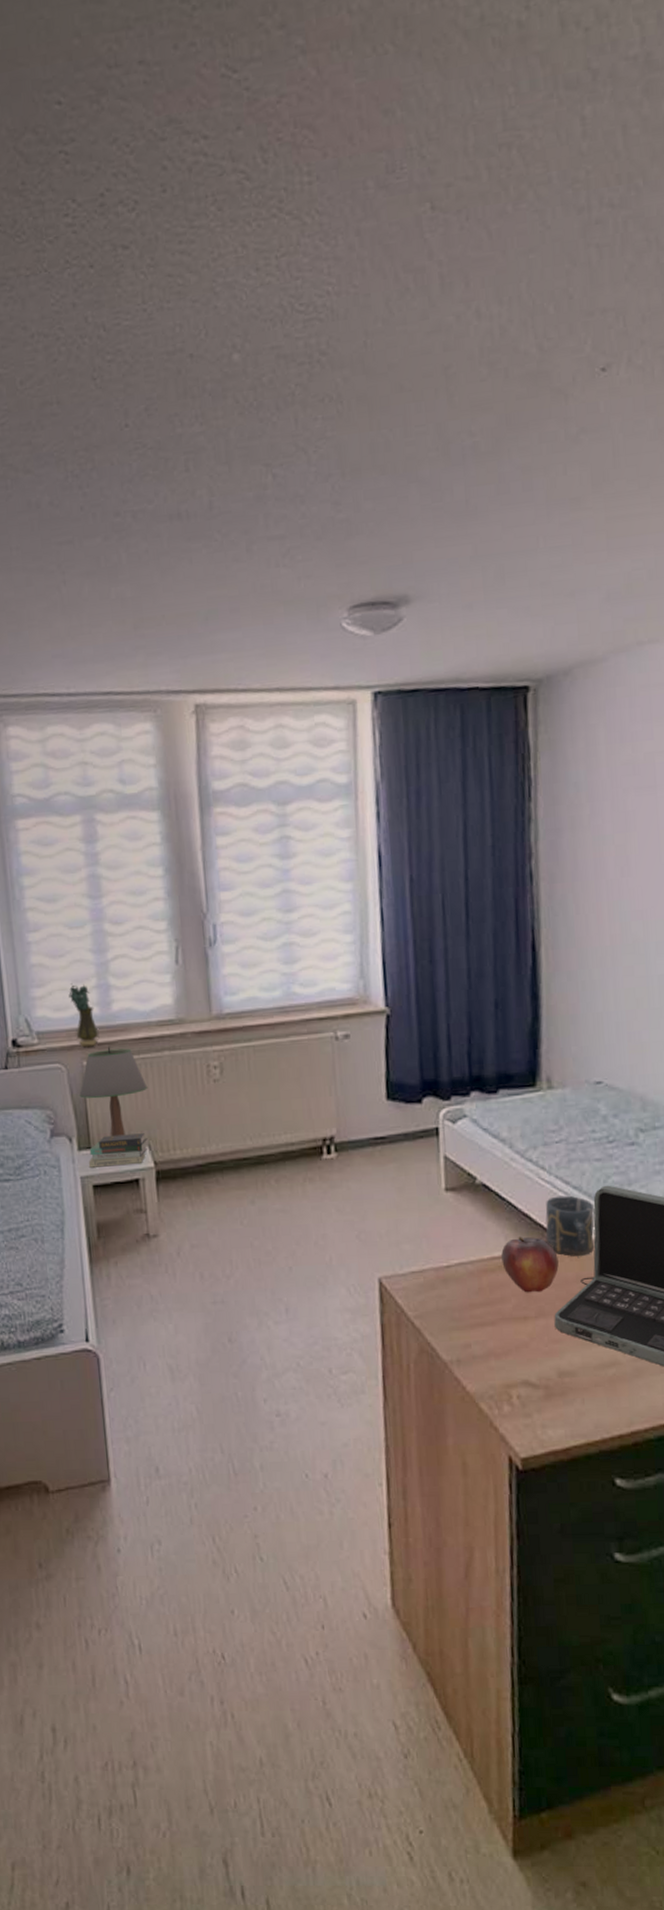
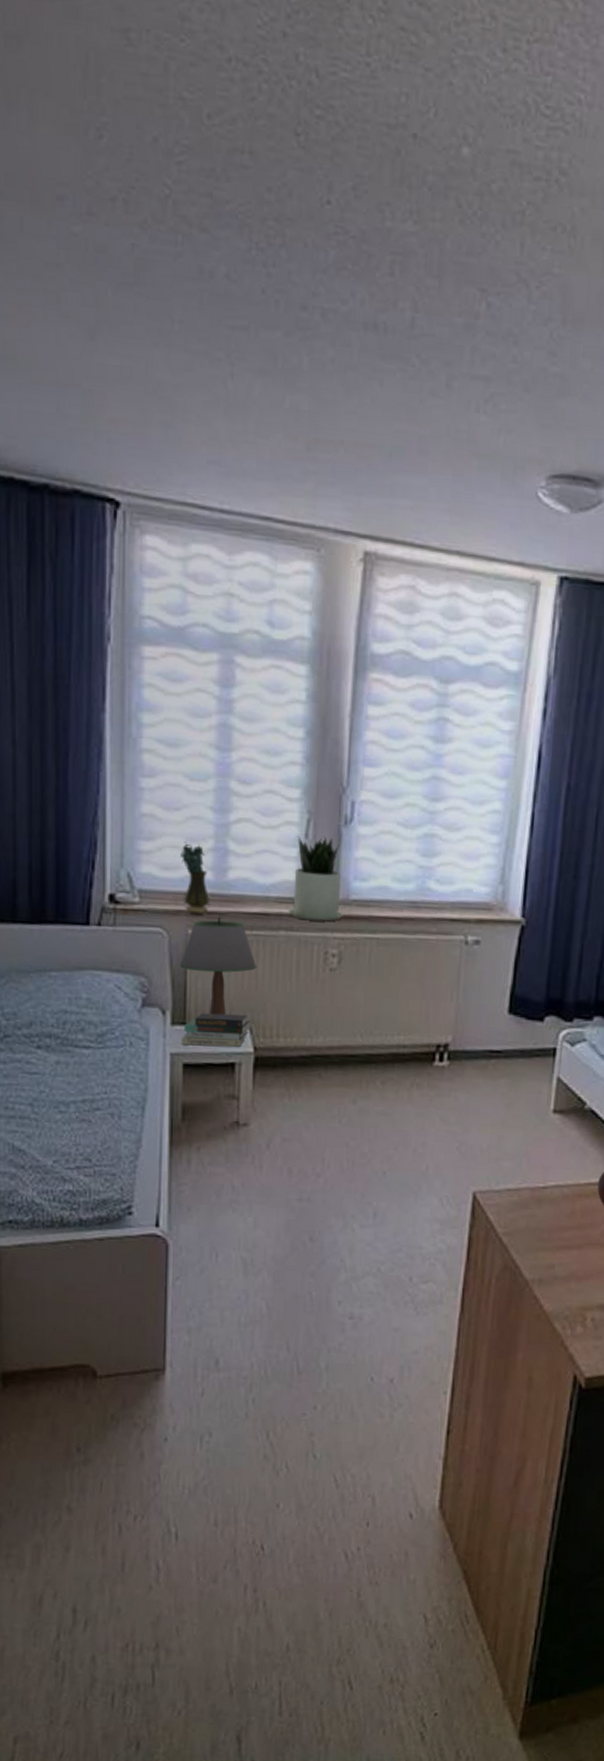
planter: none [168,960,220,1039] -> present [288,836,344,922]

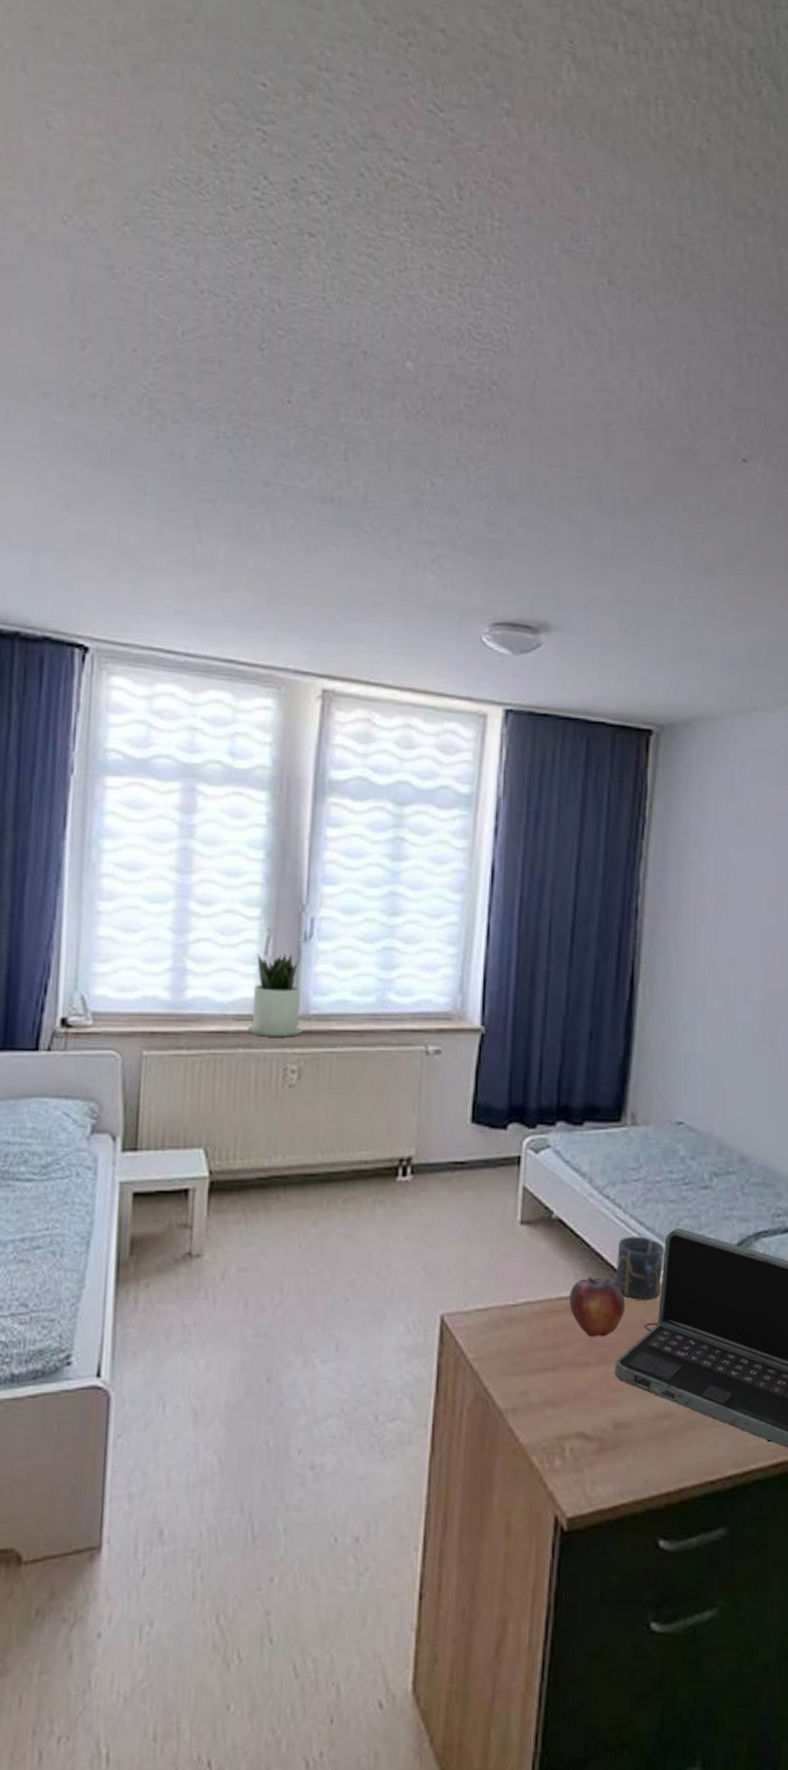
table lamp: present [179,918,257,1015] -> none [132,1038,214,1139]
vase: present [180,841,210,915] -> none [137,962,166,1036]
books: present [180,1013,251,1047] -> none [131,1137,207,1173]

